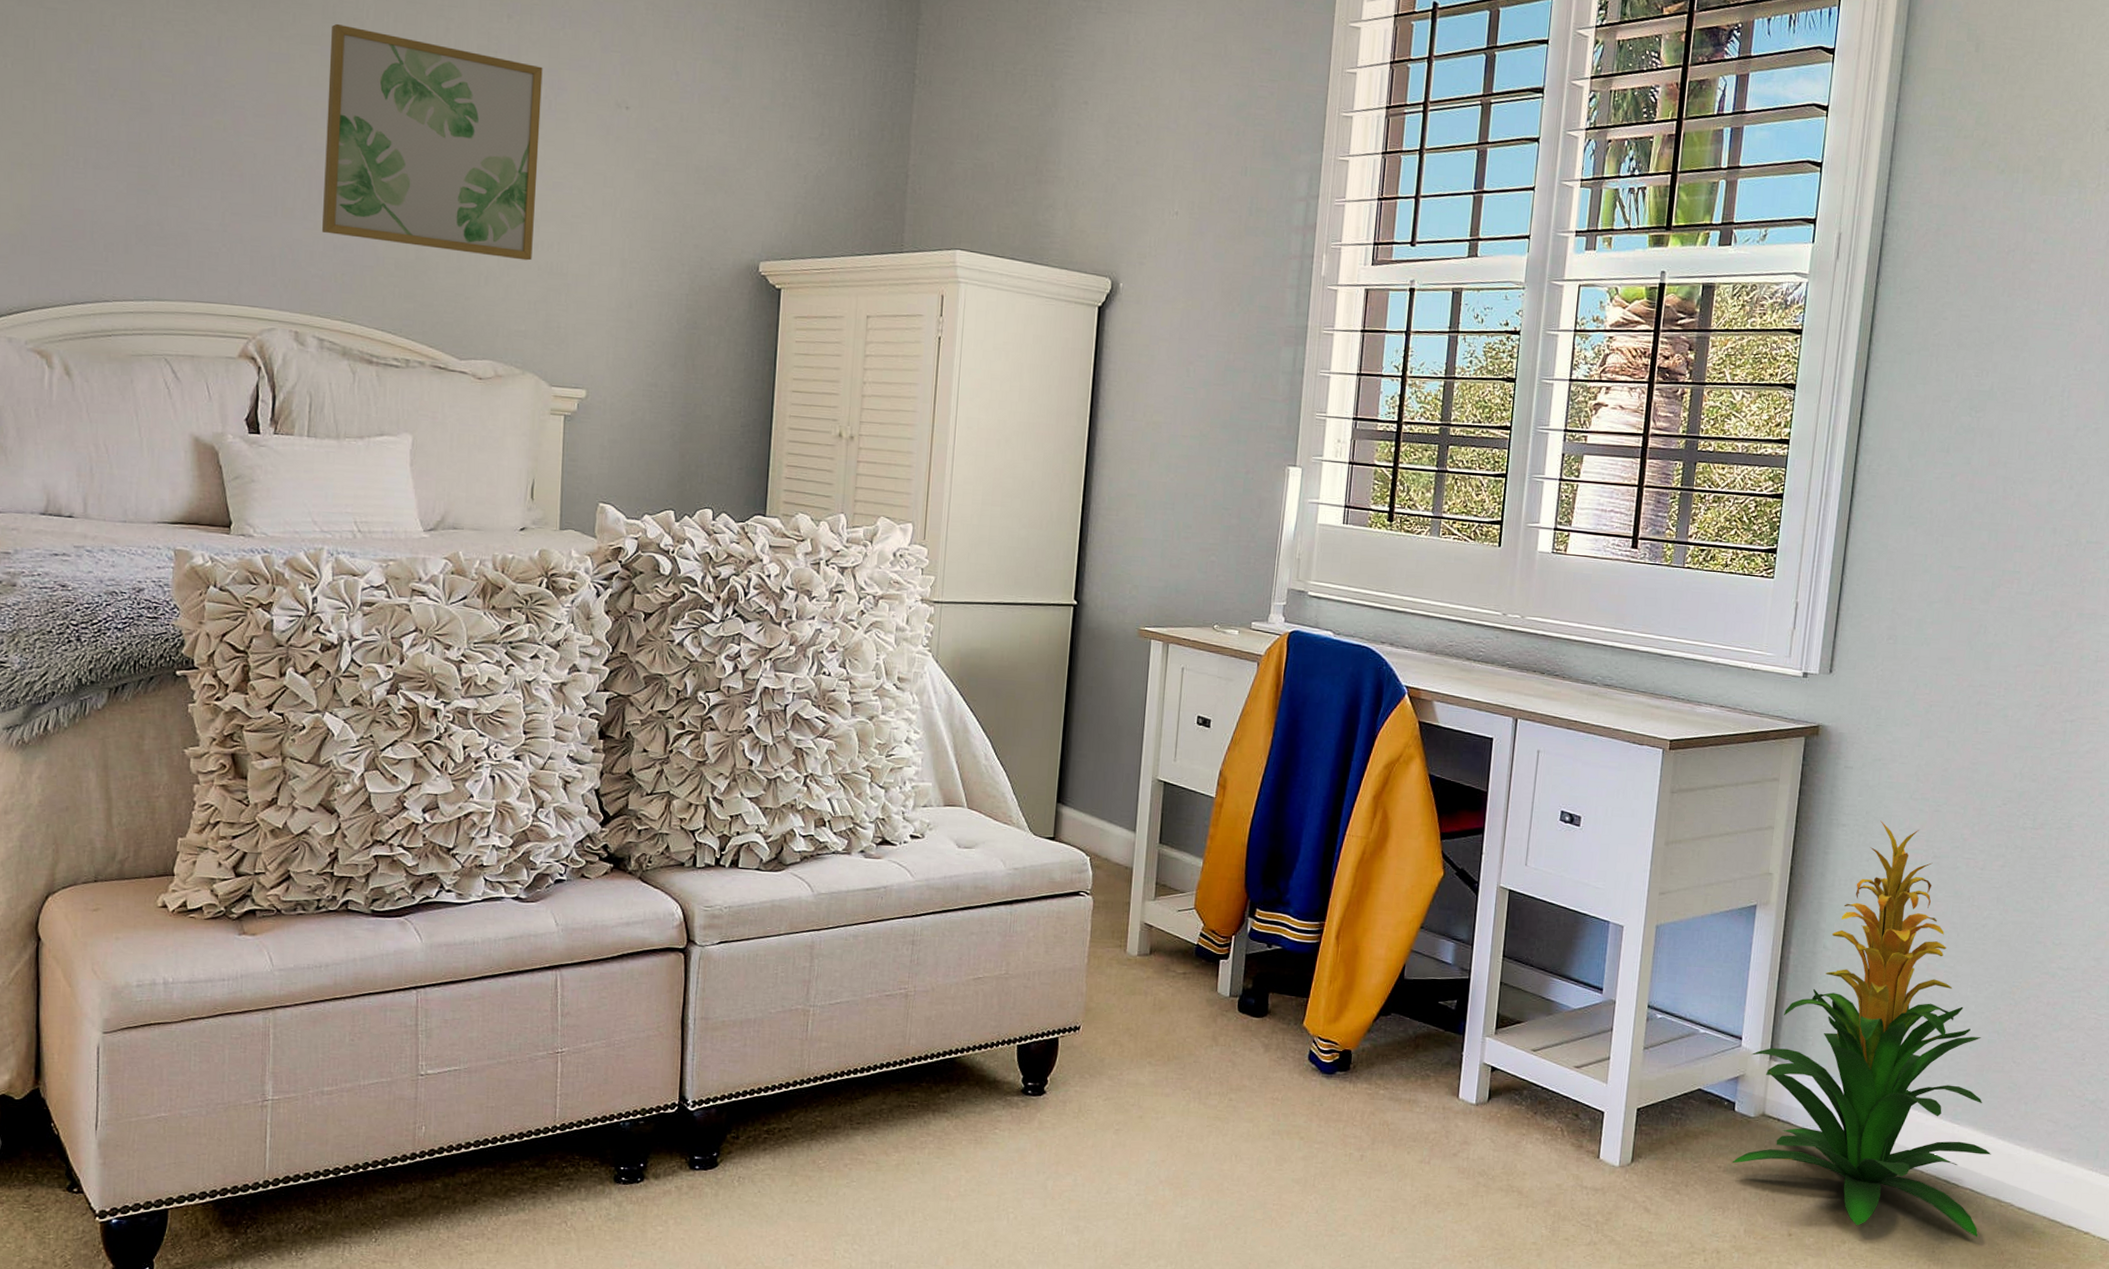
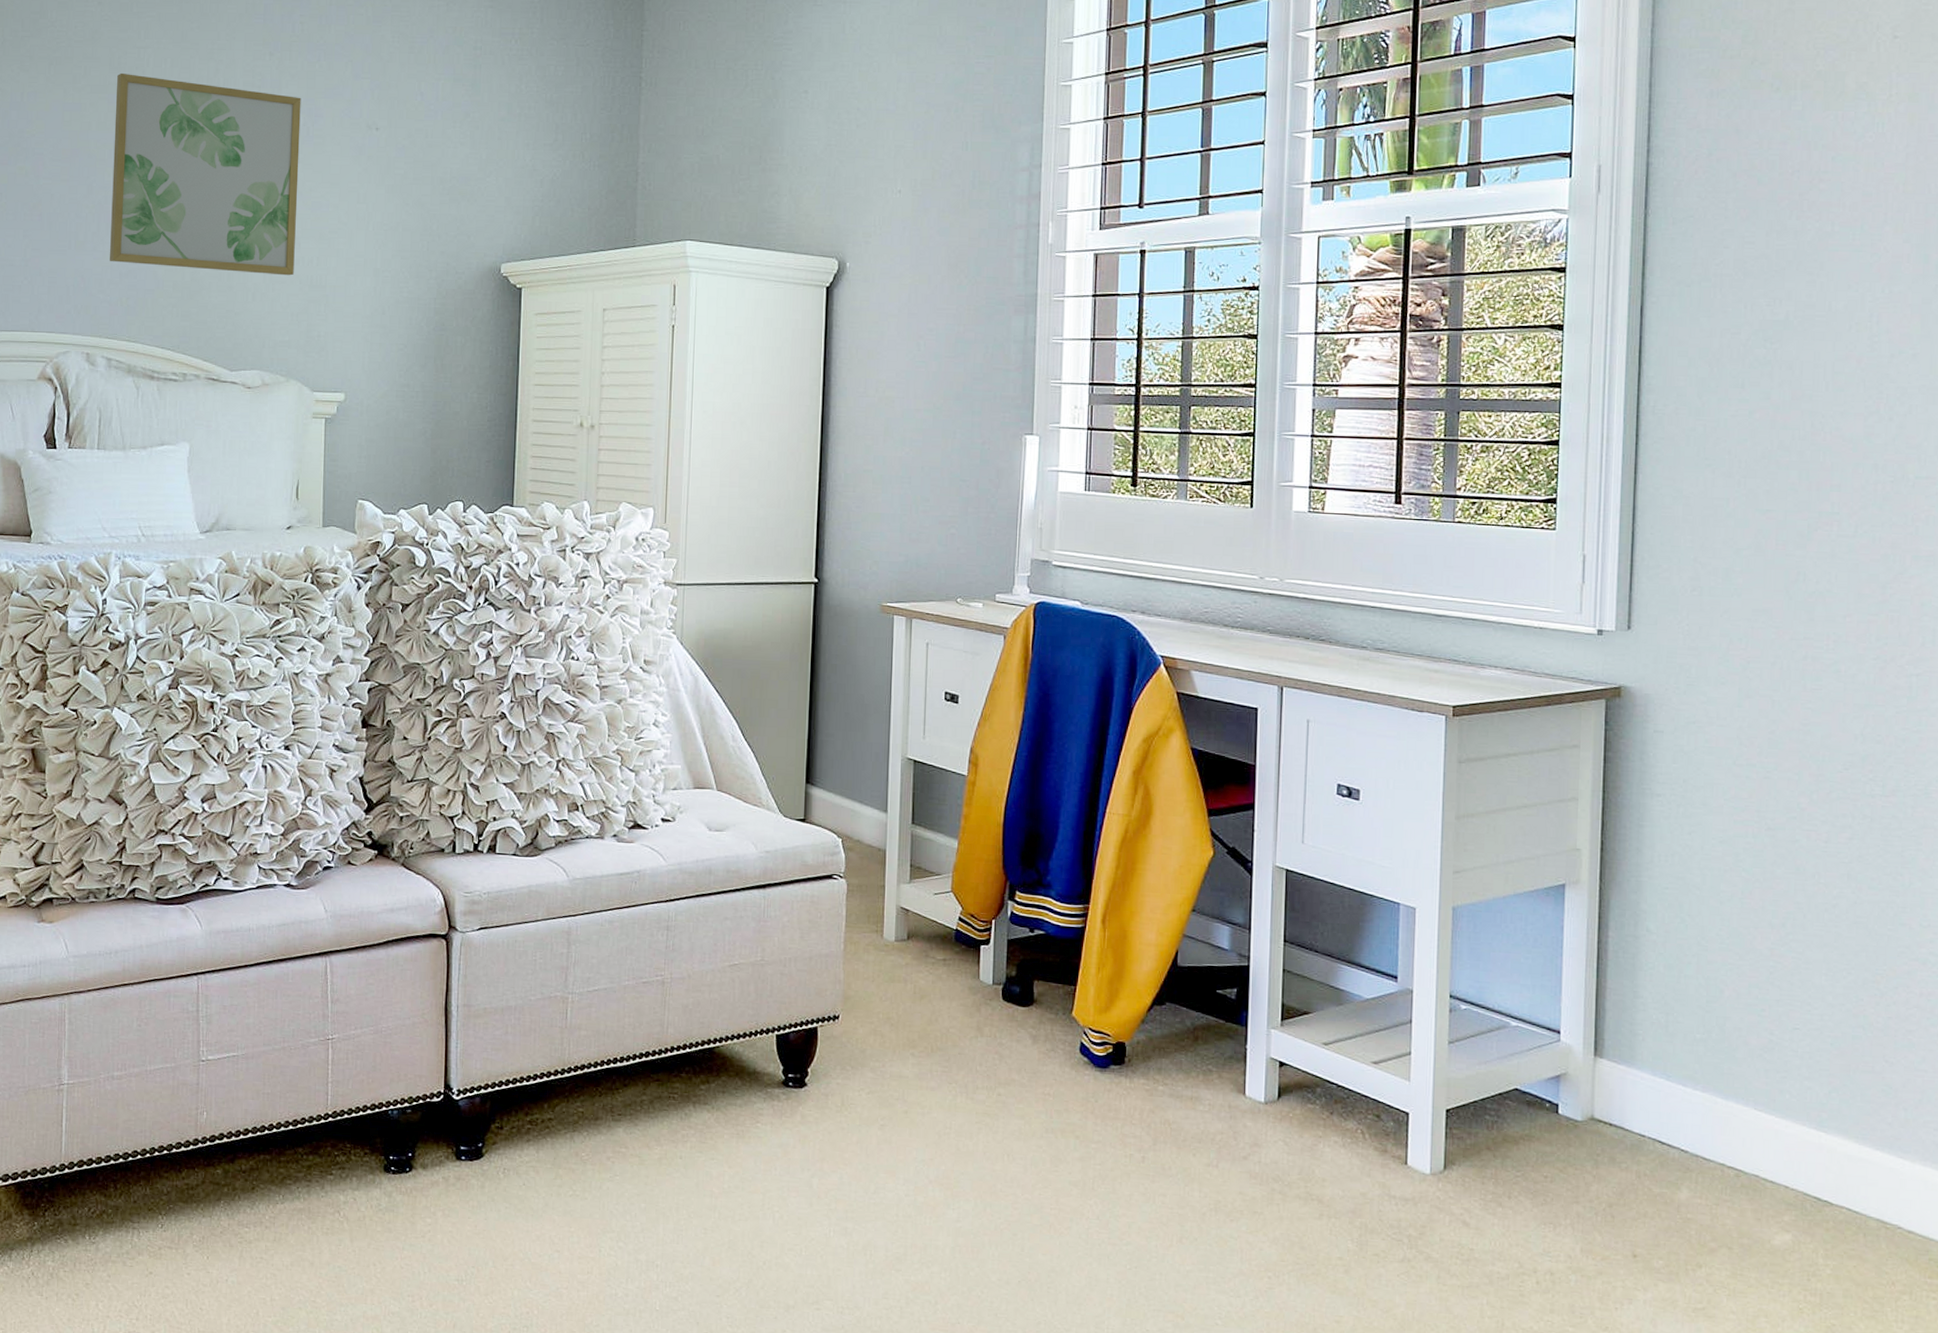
indoor plant: present [1733,821,1992,1237] -> none [1561,789,1869,1264]

